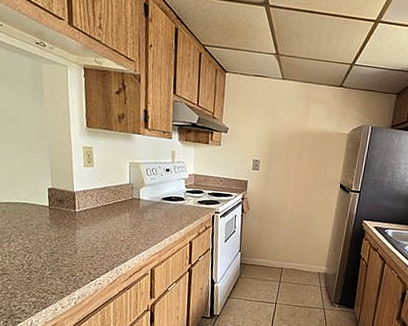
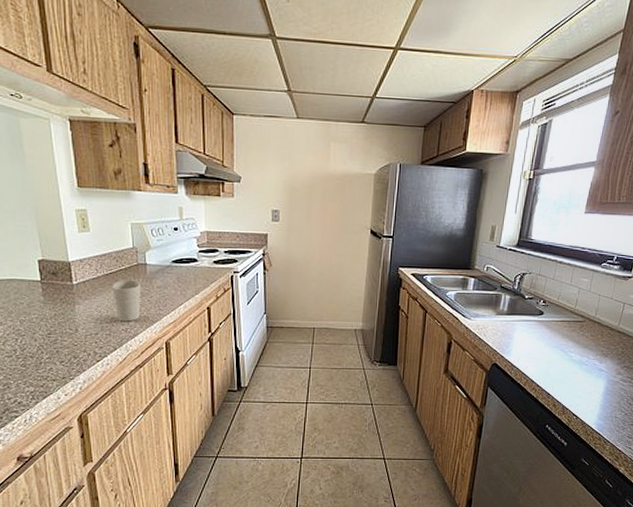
cup: none [108,211,133,248] -> present [111,279,140,322]

